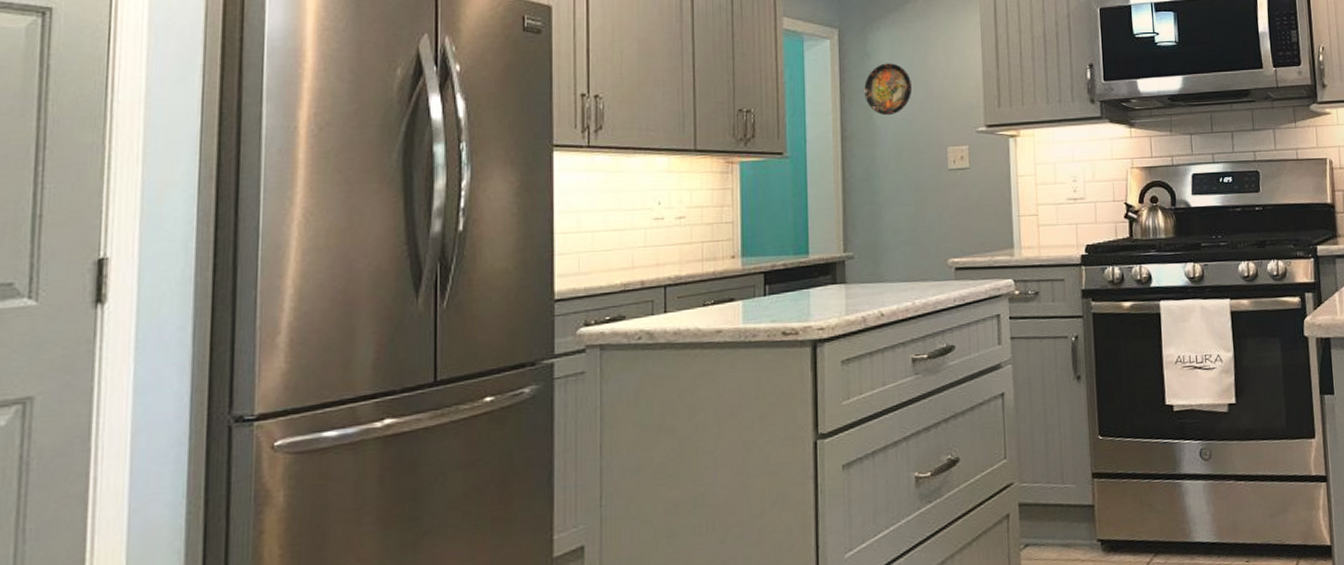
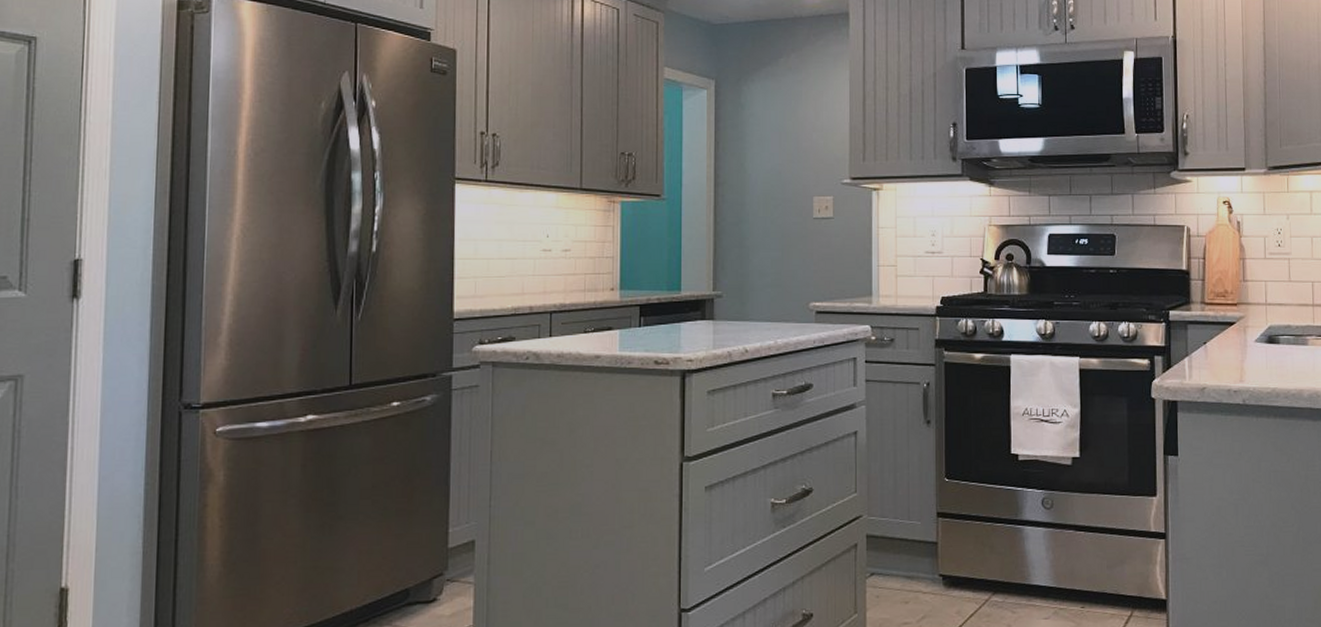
decorative plate: present [864,63,913,116] -> none [737,114,783,164]

